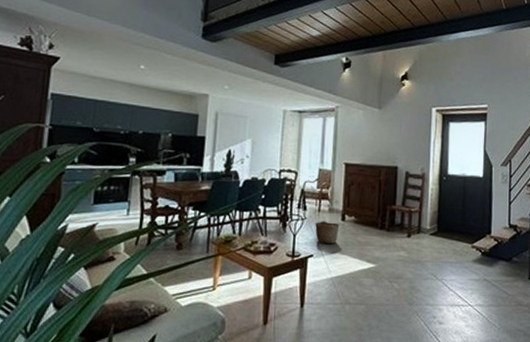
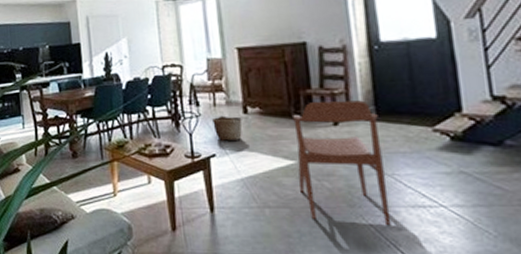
chair: none [374,216,439,321] -> present [293,100,391,226]

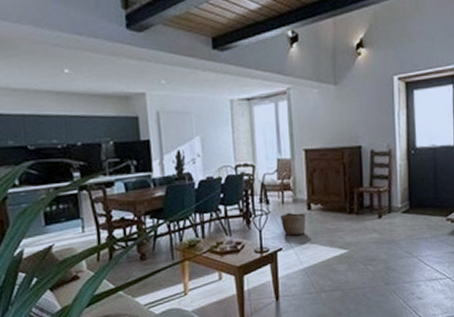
chair: present [293,100,391,226] -> none [348,196,414,298]

